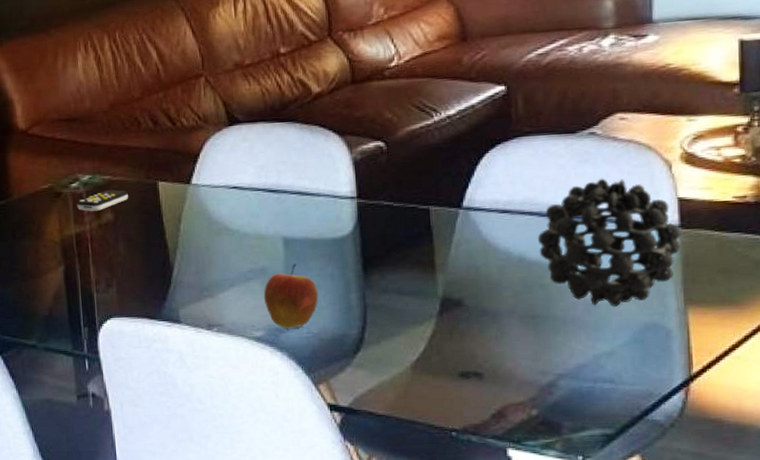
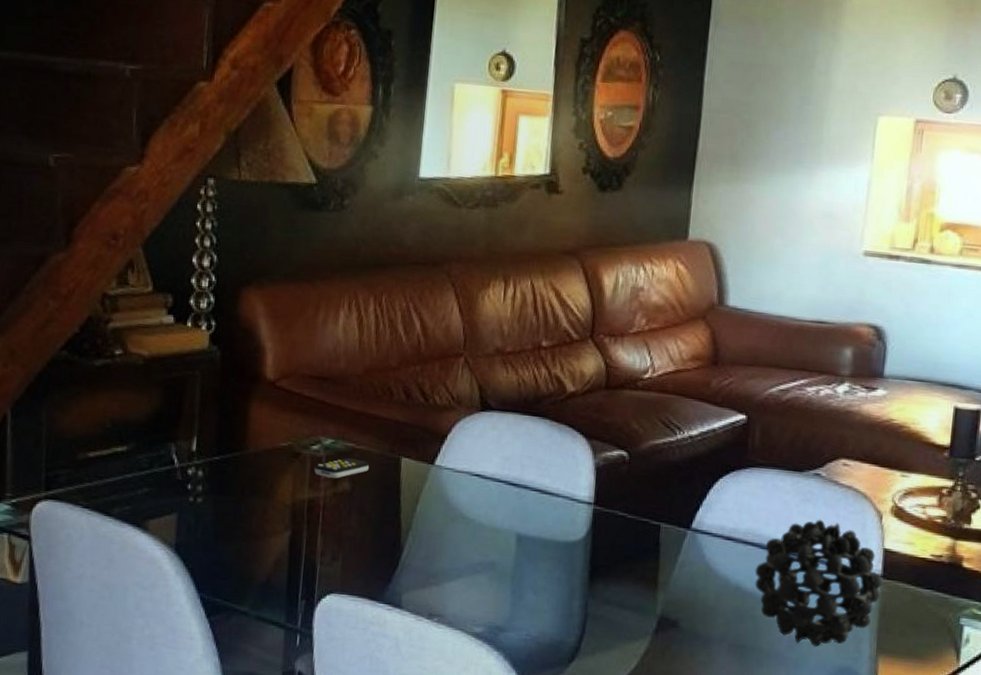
apple: present [263,263,319,329] -> none [488,562,543,629]

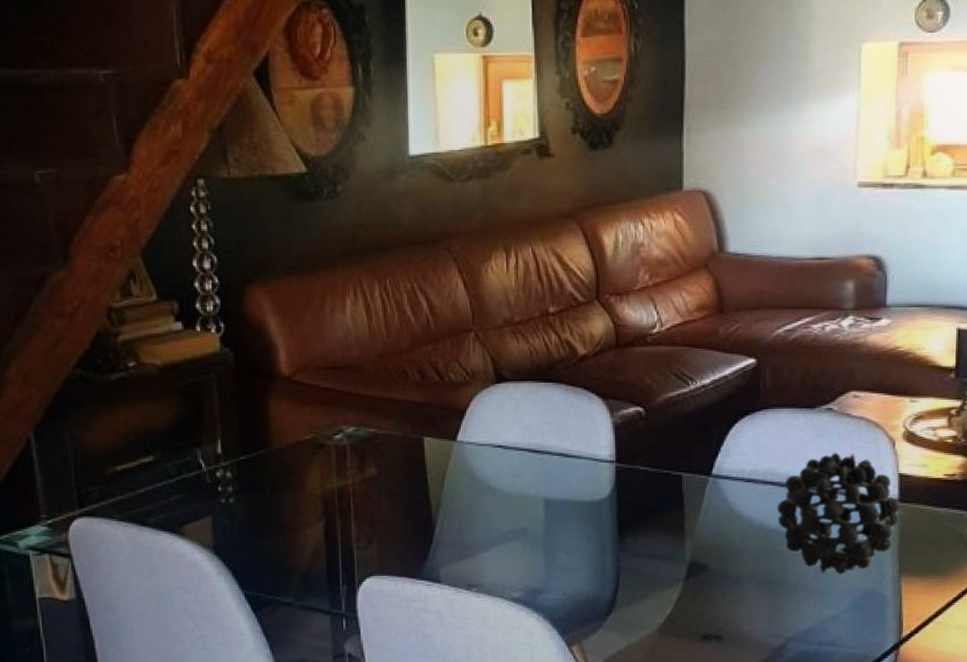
remote control: present [314,458,369,478] -> none [340,444,393,465]

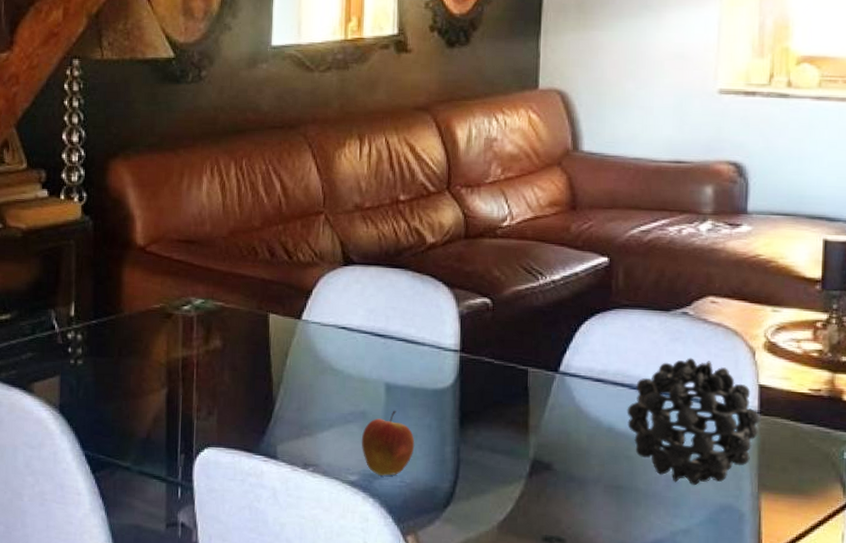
apple: none [522,525,576,590] -> present [361,410,415,476]

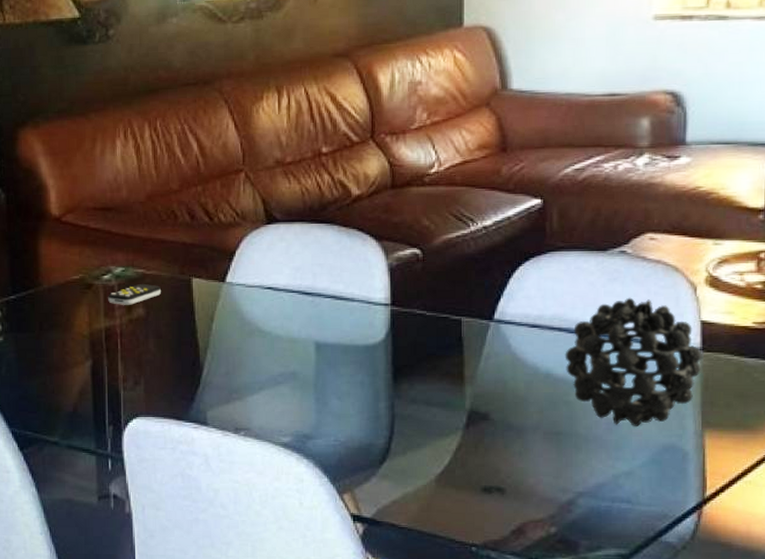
remote control: none [187,317,238,336] -> present [108,284,161,305]
apple: present [361,410,415,476] -> none [292,369,348,435]

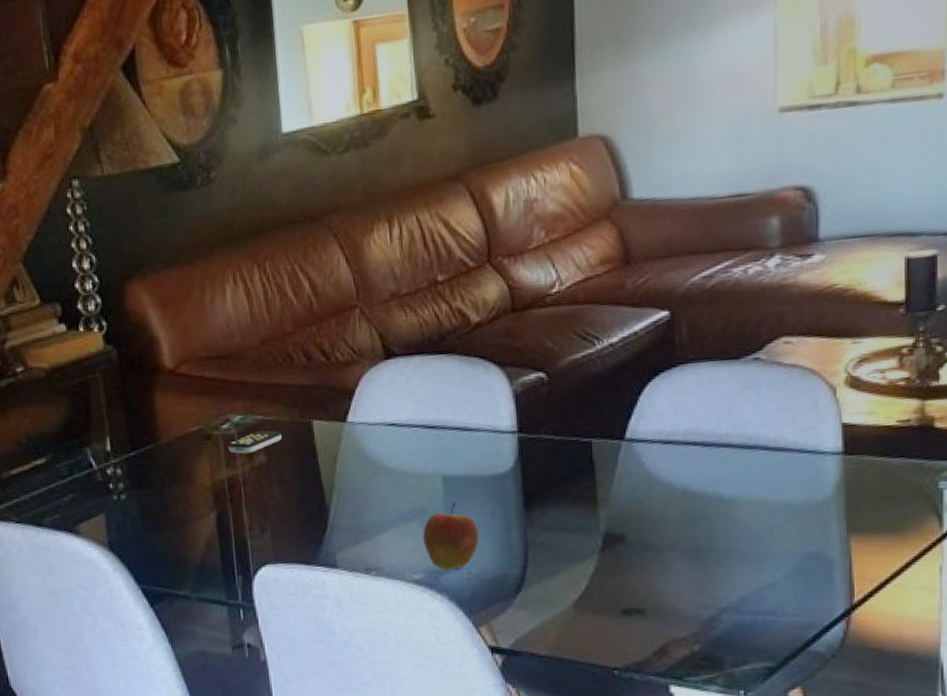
apple: none [292,369,348,435] -> present [422,502,479,570]
decorative ball: present [565,297,702,427] -> none [700,405,845,538]

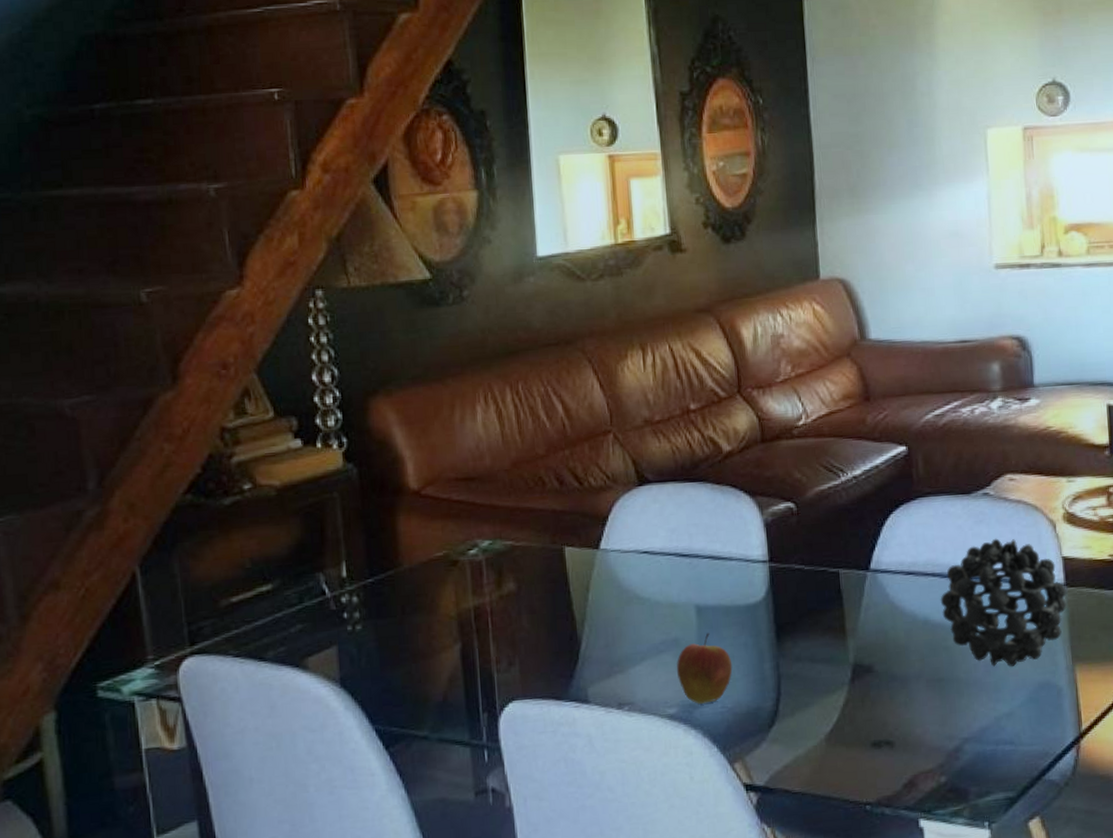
remote control: present [228,430,282,454] -> none [475,556,532,581]
decorative ball: none [700,405,845,538] -> present [940,538,1067,668]

